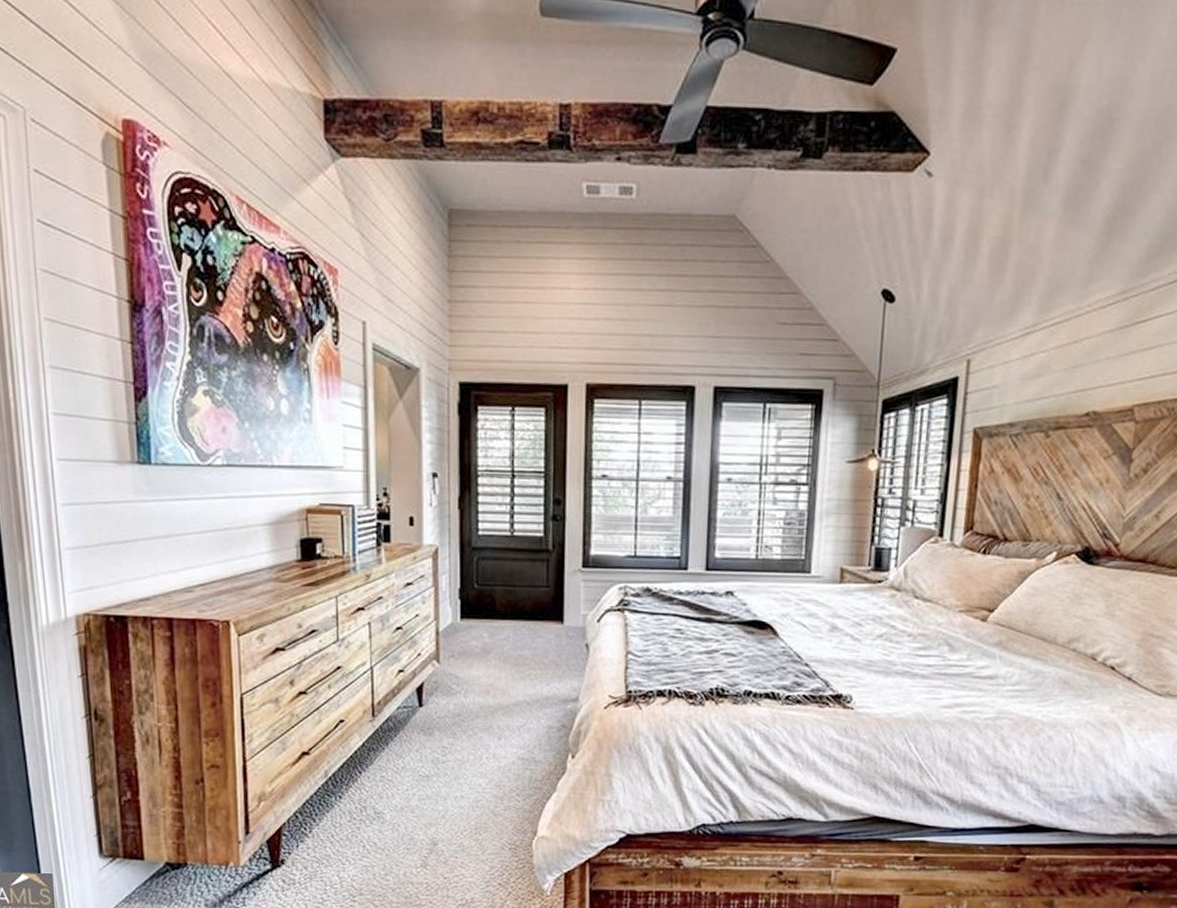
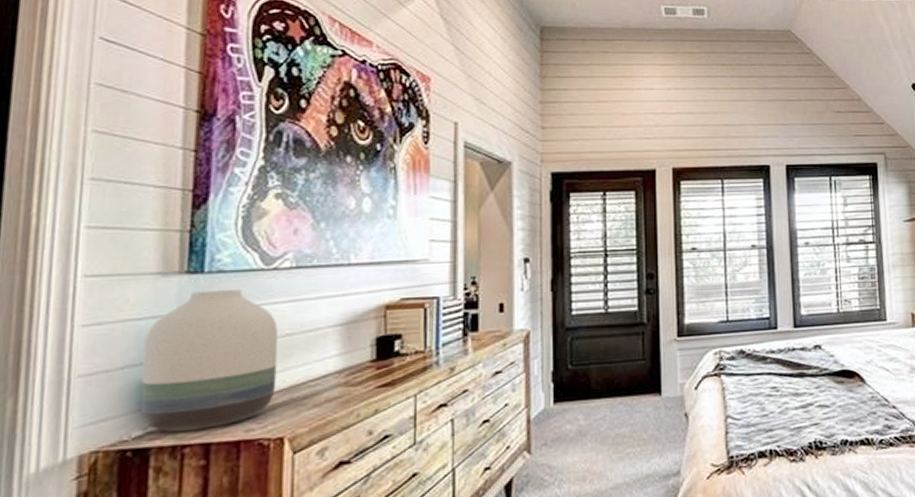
vase: none [111,481,220,605] -> present [140,290,279,432]

